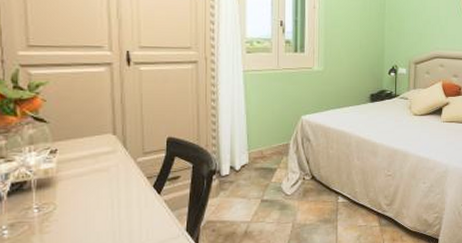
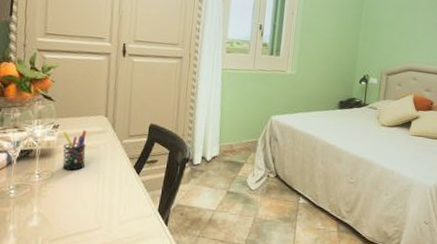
pen holder: none [63,152,94,199] -> present [62,130,87,171]

